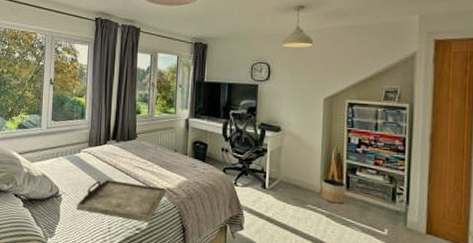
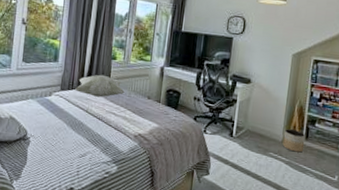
serving tray: present [76,179,166,222] -> none [44,124,137,166]
decorative pillow: none [102,129,151,152] -> present [75,74,125,97]

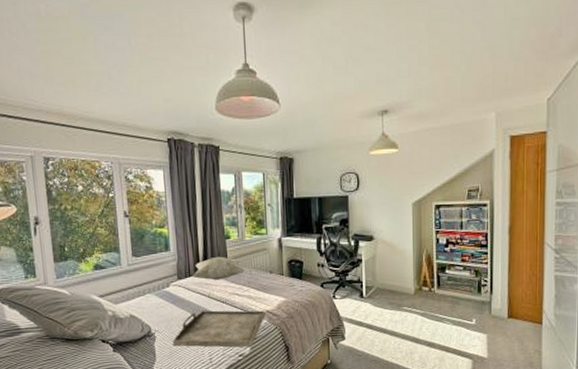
serving tray: none [44,124,137,166] -> present [172,310,265,347]
planter: present [282,129,306,153] -> none [415,280,438,303]

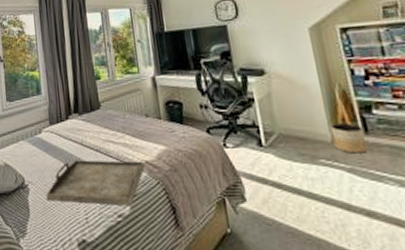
decorative pillow: present [193,256,245,280] -> none [64,98,118,126]
planter: none [415,280,438,303] -> present [330,123,368,154]

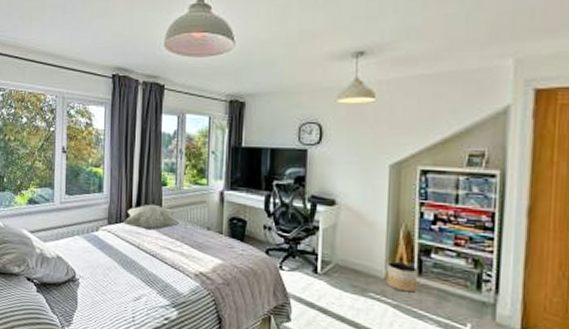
serving tray: present [46,160,145,205] -> none [95,262,198,311]
decorative pillow: none [64,98,118,126] -> present [124,204,180,231]

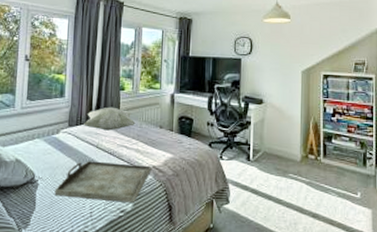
serving tray: none [95,262,198,311] -> present [54,161,151,203]
planter: present [386,262,418,293] -> none [301,148,324,171]

